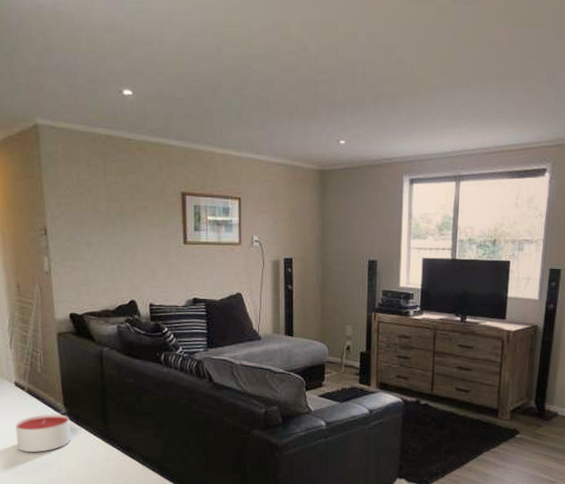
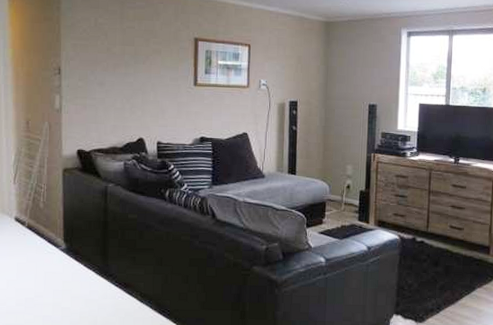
candle: present [16,414,71,452] -> none [11,250,69,289]

